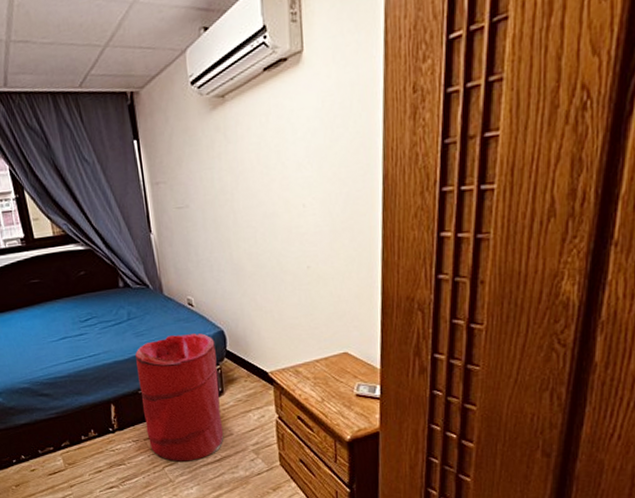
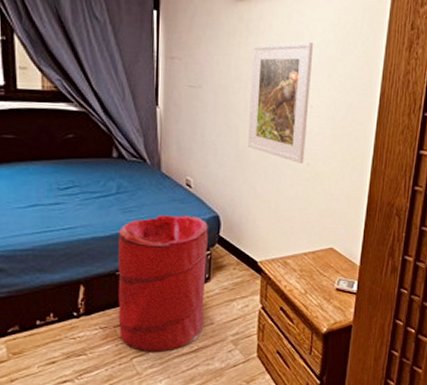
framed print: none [233,135,304,268] -> present [248,41,314,163]

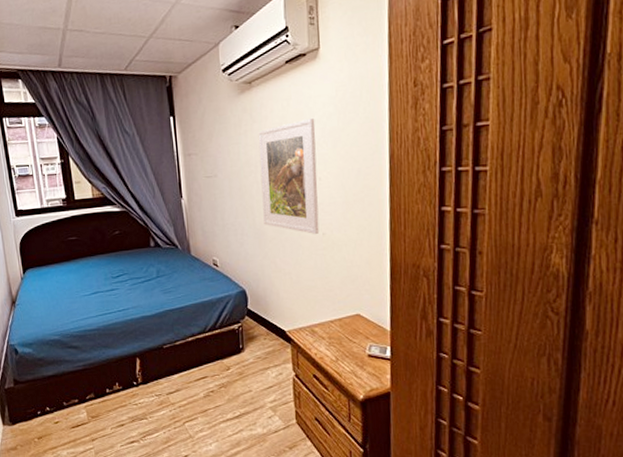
laundry hamper: present [117,215,208,352] -> none [162,291,243,417]

